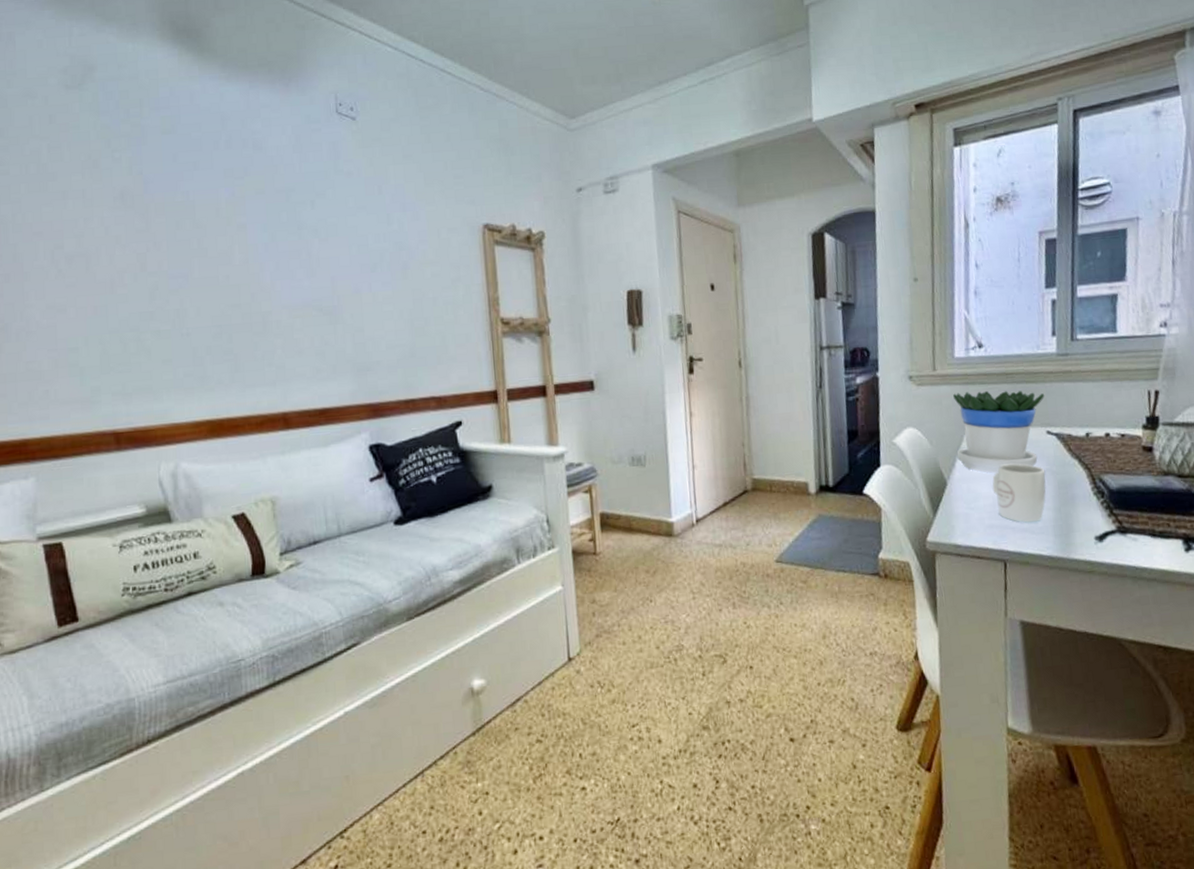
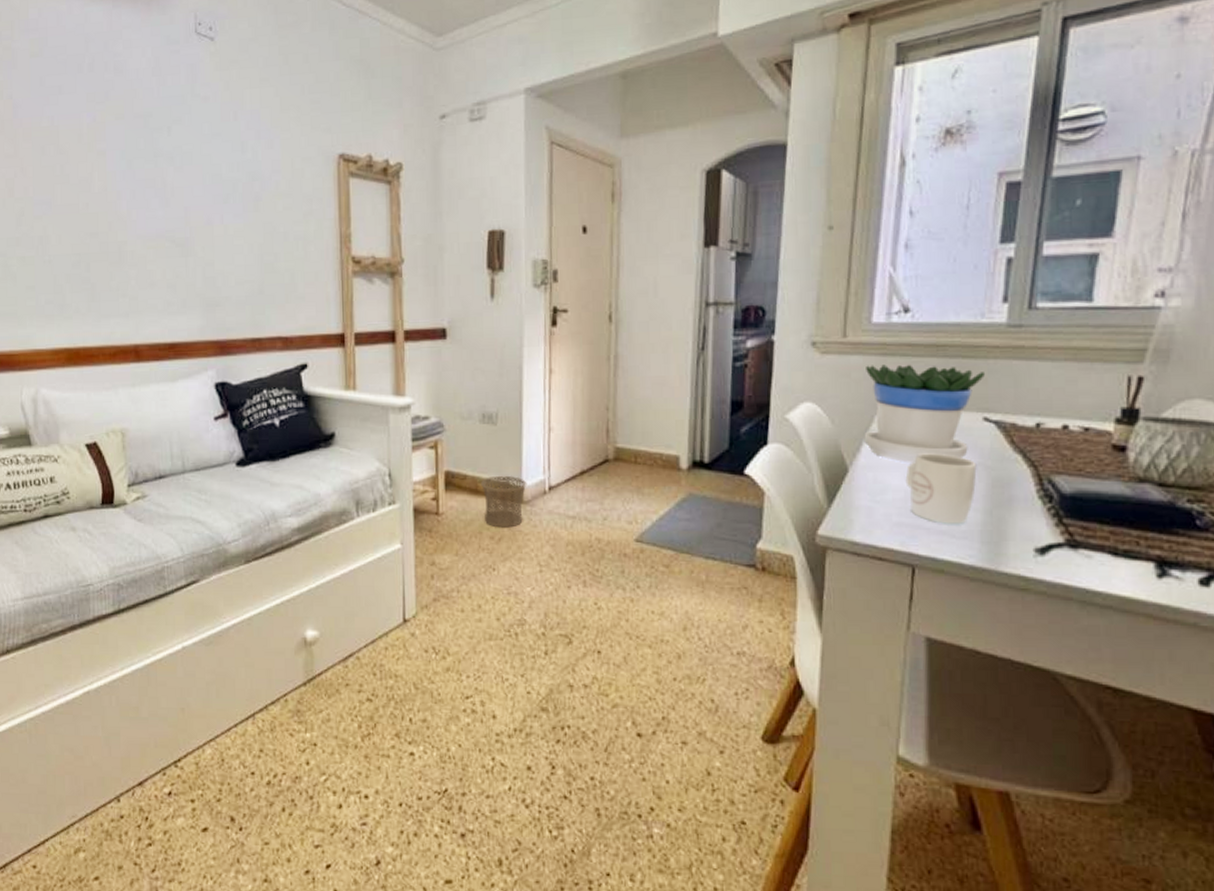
basket: none [633,512,677,562] -> present [480,475,527,528]

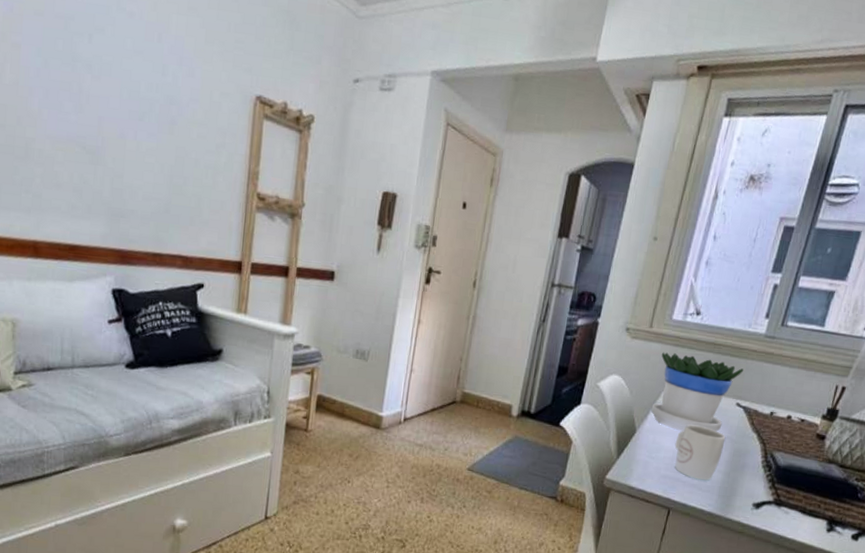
basket: present [480,475,527,528] -> none [346,404,387,449]

